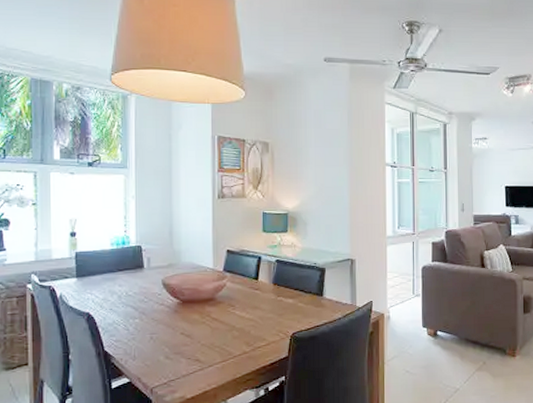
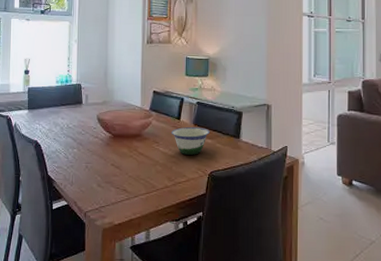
bowl: none [248,286,291,317] -> present [171,126,210,155]

